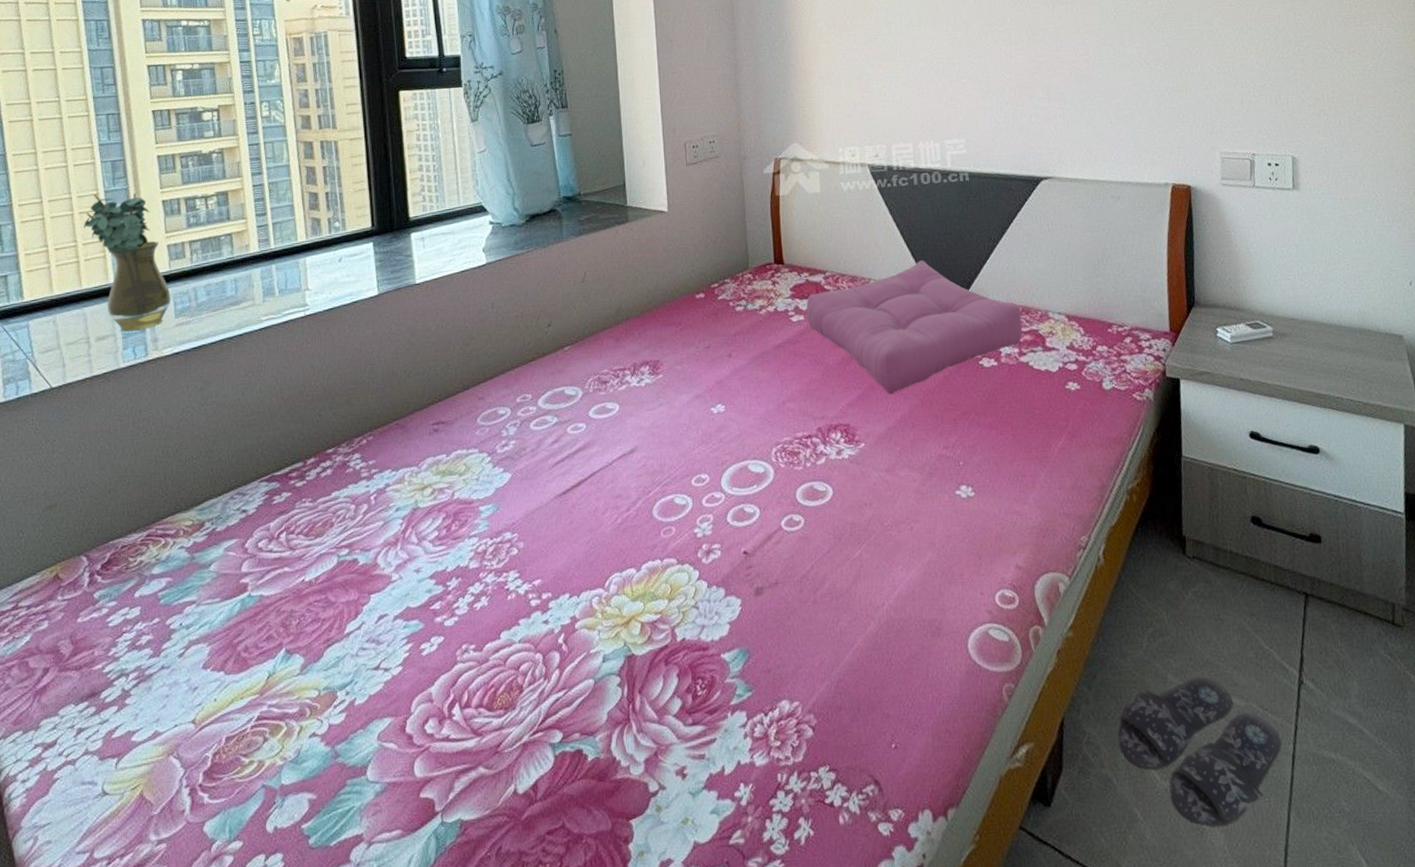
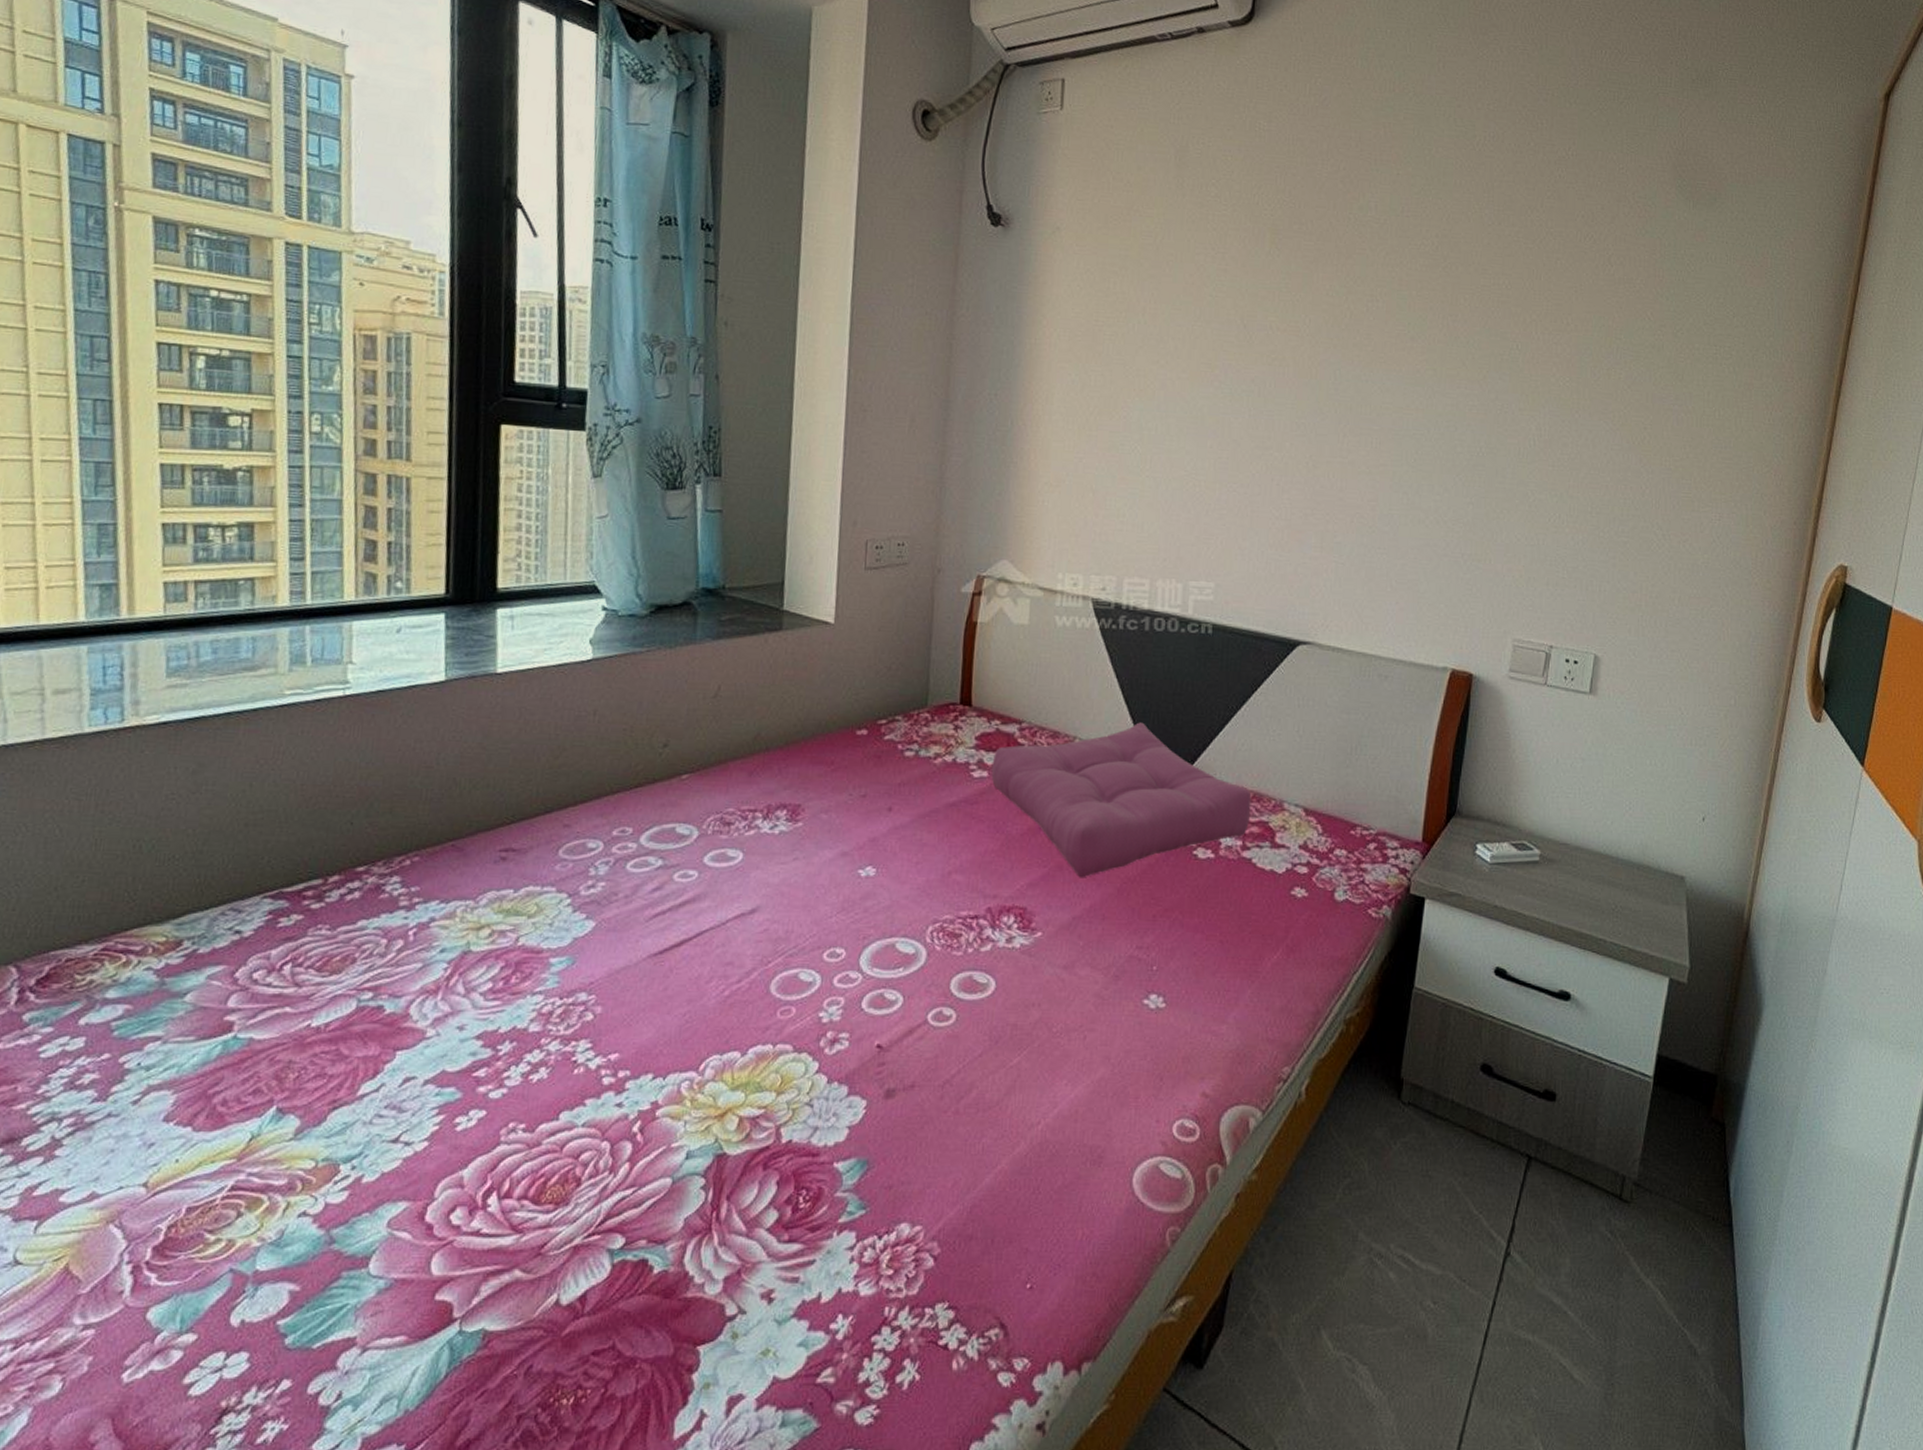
vase: present [83,193,171,332] -> none [48,503,163,688]
slippers: present [1118,676,1281,827] -> none [1292,1237,1475,1405]

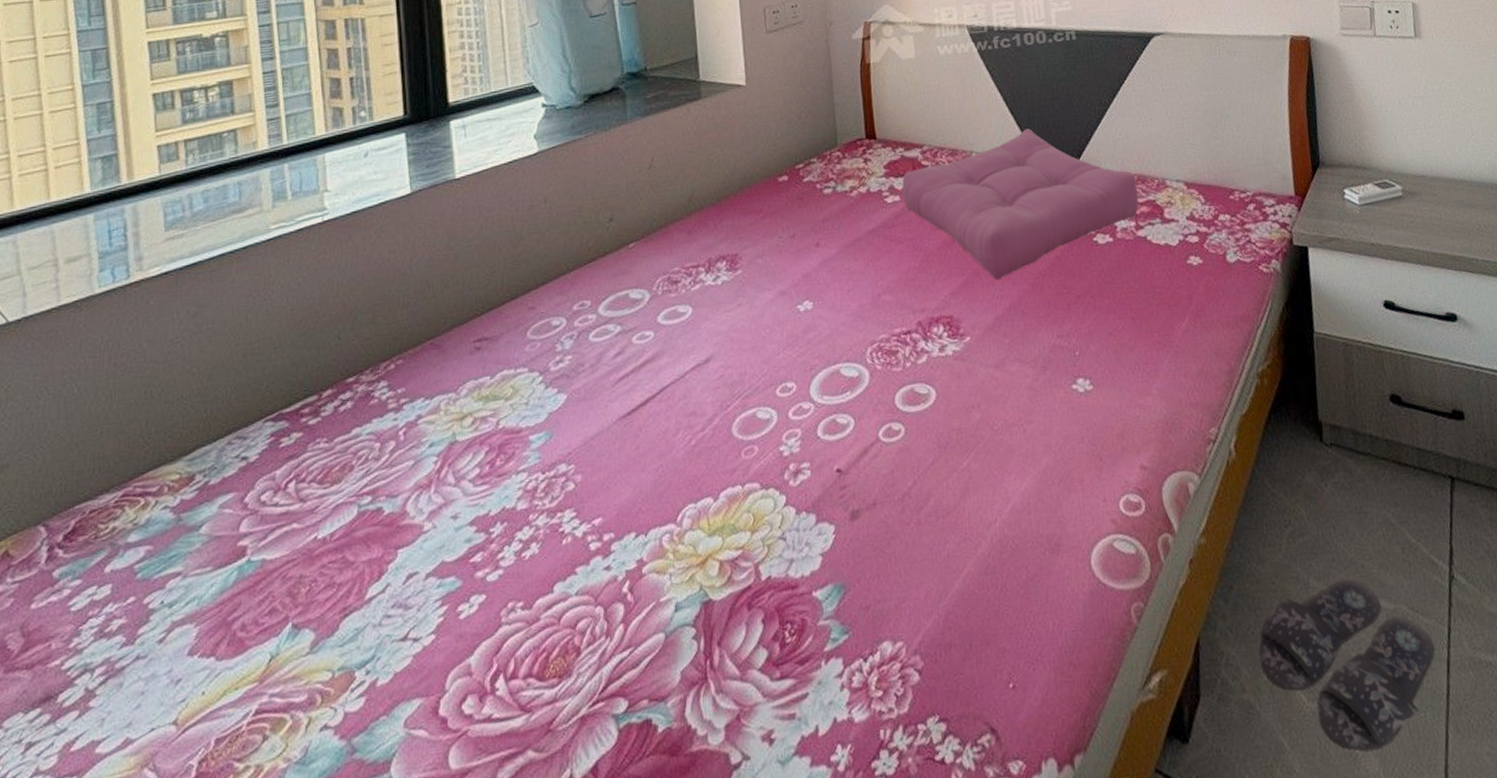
slippers: none [1292,1237,1475,1405] -> present [1259,578,1435,751]

